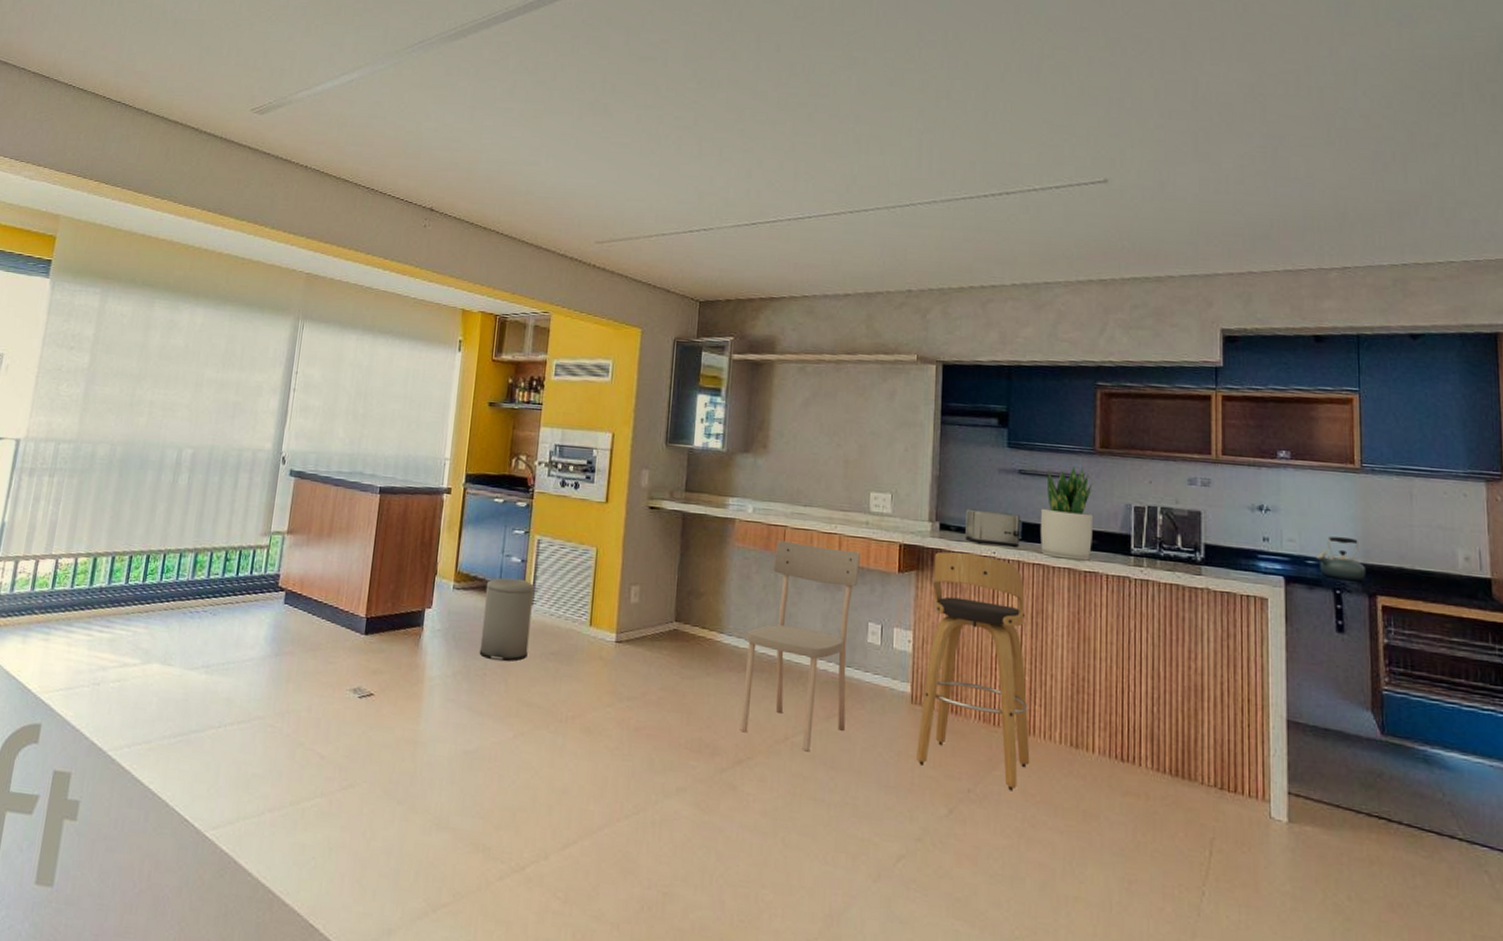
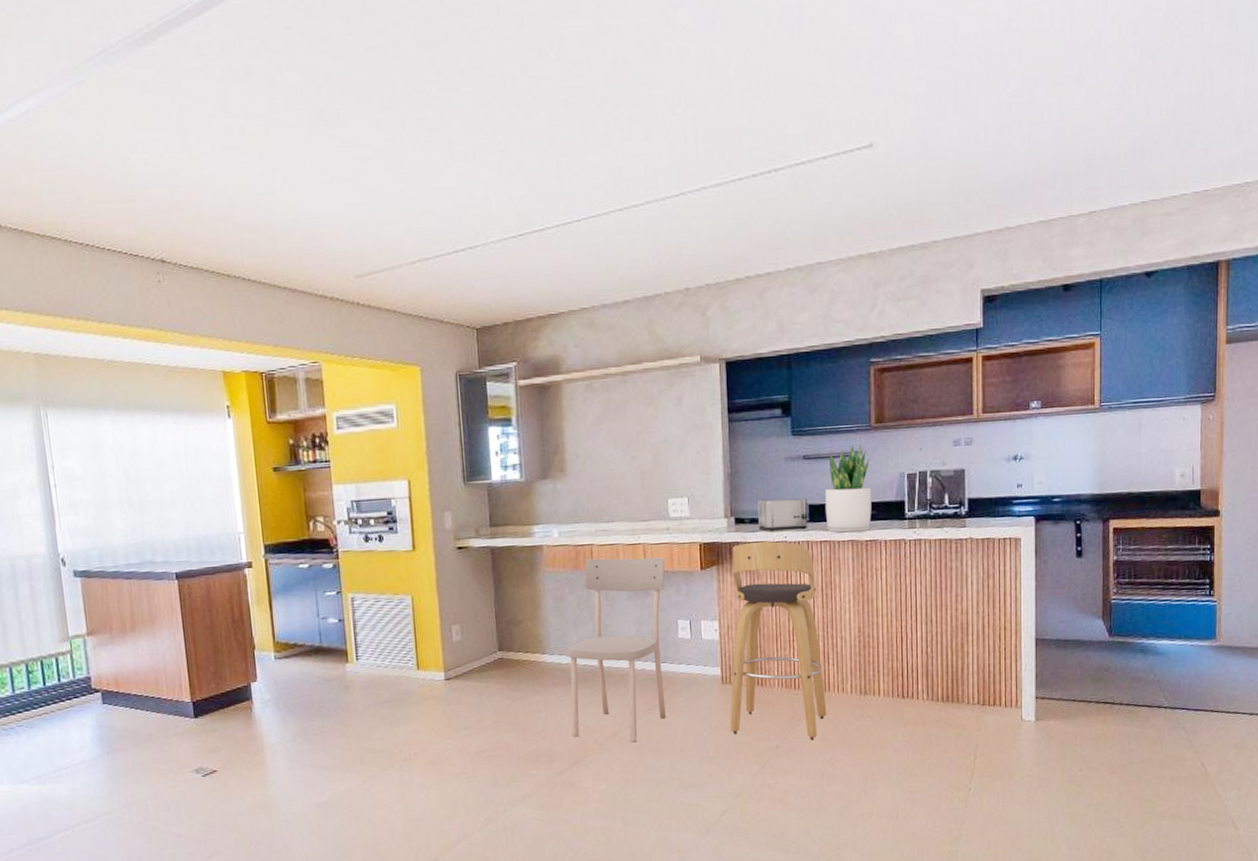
pedal bin: present [479,577,534,661] -> none [307,638,362,718]
kettle: present [1315,536,1367,582] -> none [1060,473,1102,511]

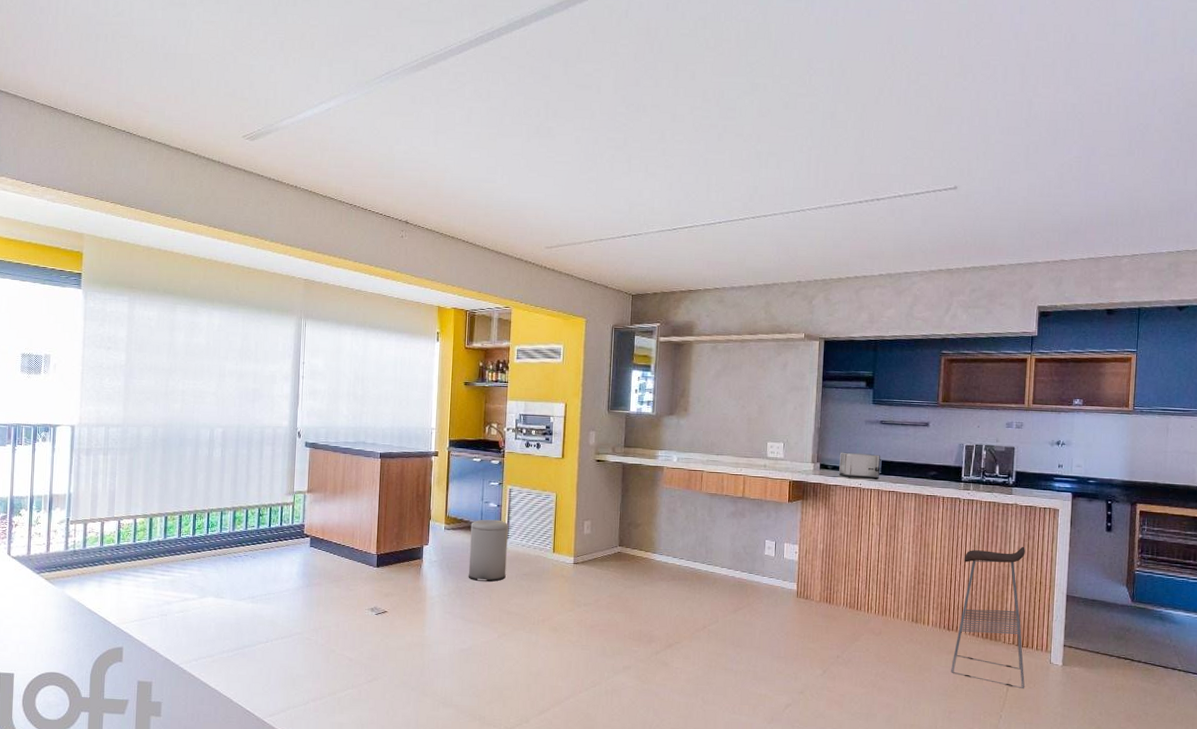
pedal bin: none [307,638,362,718] -> present [468,519,508,582]
dining chair: present [568,556,666,743] -> none [669,482,760,636]
bar stool: present [730,541,827,741] -> none [800,485,883,655]
planter: present [825,444,872,533] -> none [895,416,936,487]
bar stool: none [909,587,994,754] -> present [951,546,1025,689]

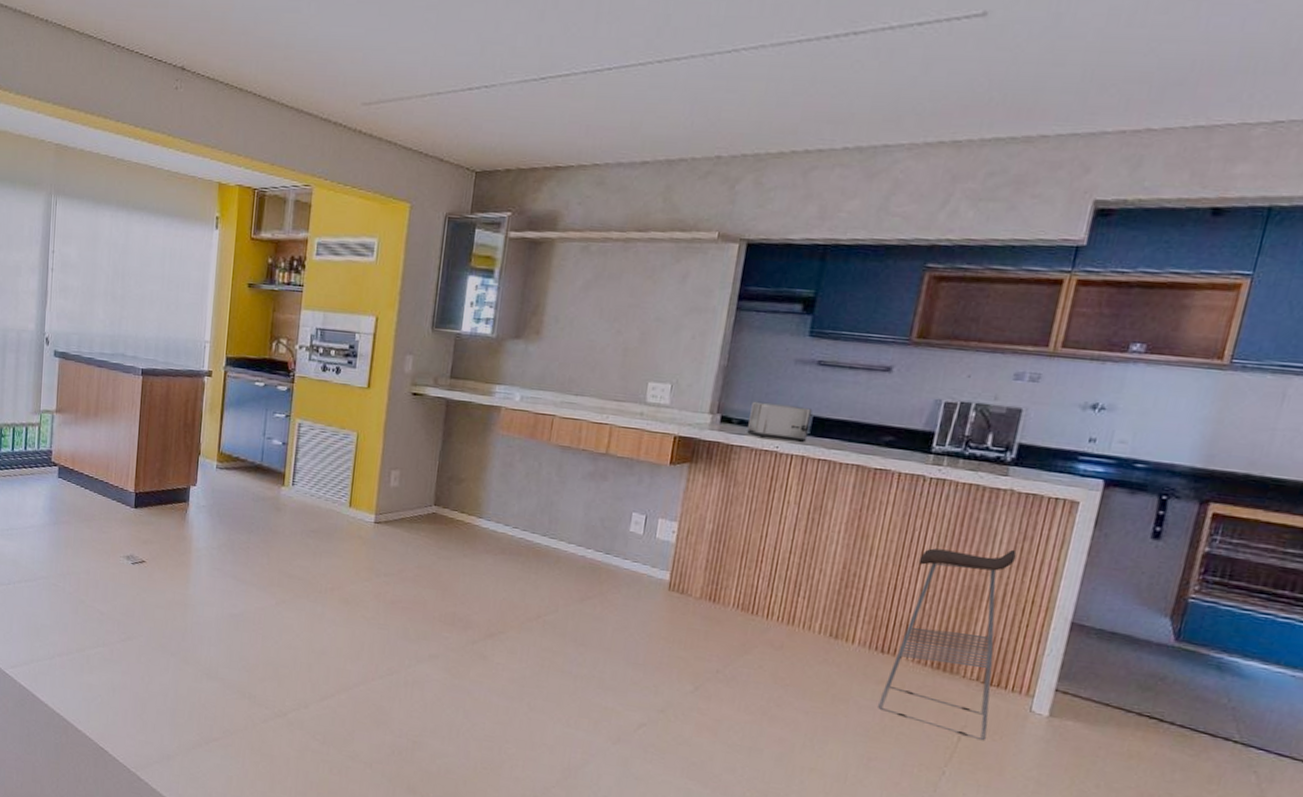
pedal bin: present [468,519,508,582] -> none [242,459,295,537]

